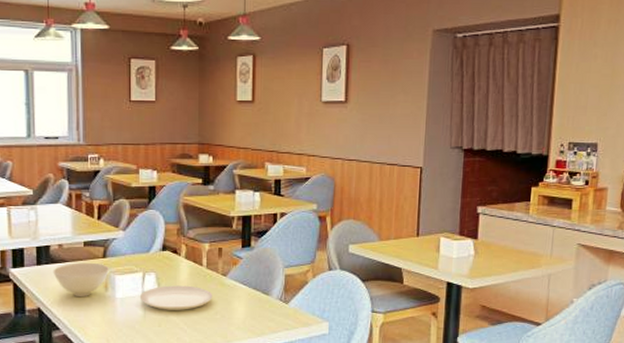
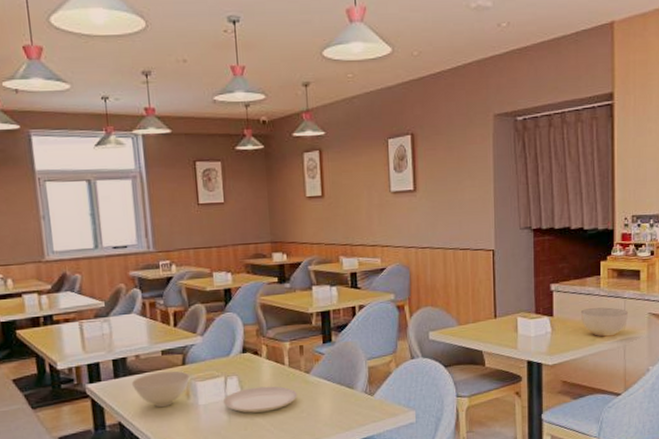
bowl: none [506,234,557,264] -> present [580,307,629,337]

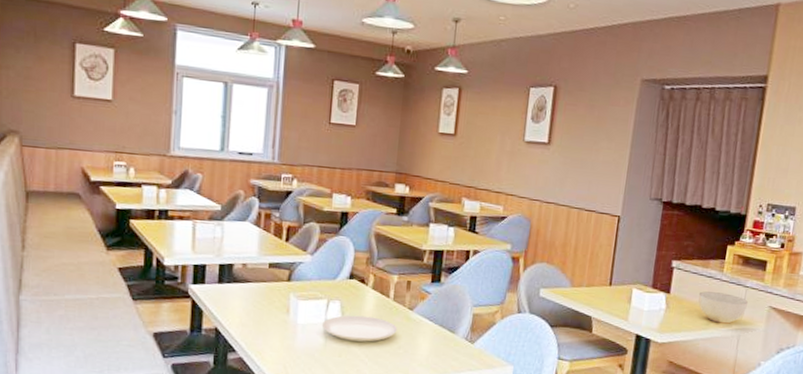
bowl: present [131,370,190,408] -> none [234,284,293,320]

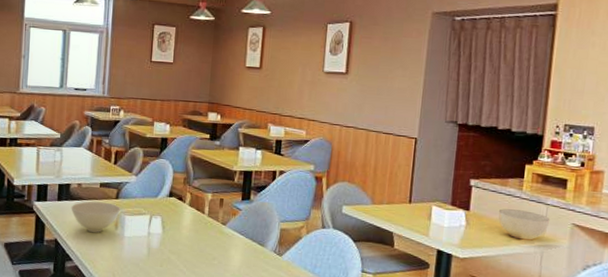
bowl: none [234,284,293,320] -> present [71,201,120,233]
plate: present [321,315,397,342] -> none [145,229,212,254]

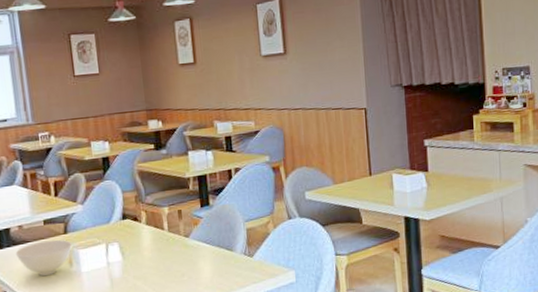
bowl: present [498,209,551,241] -> none [455,160,504,190]

